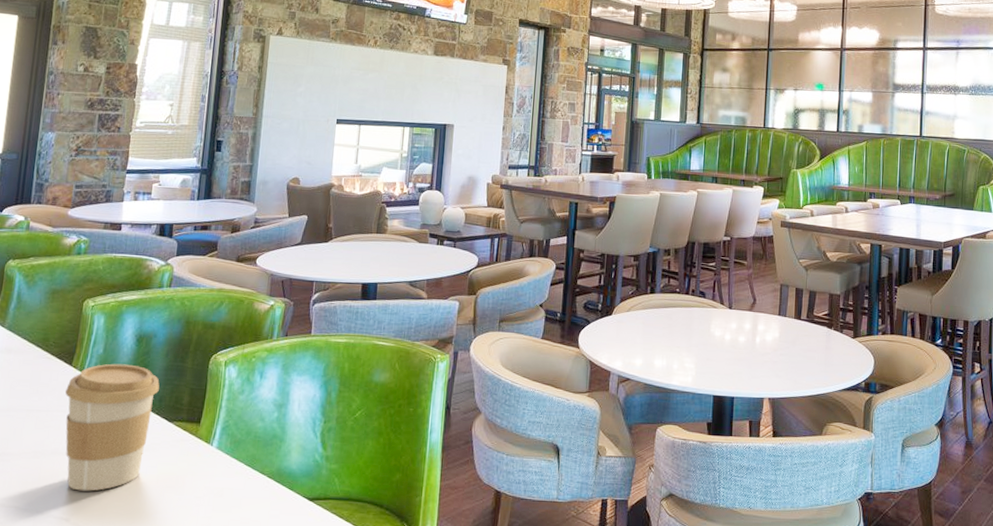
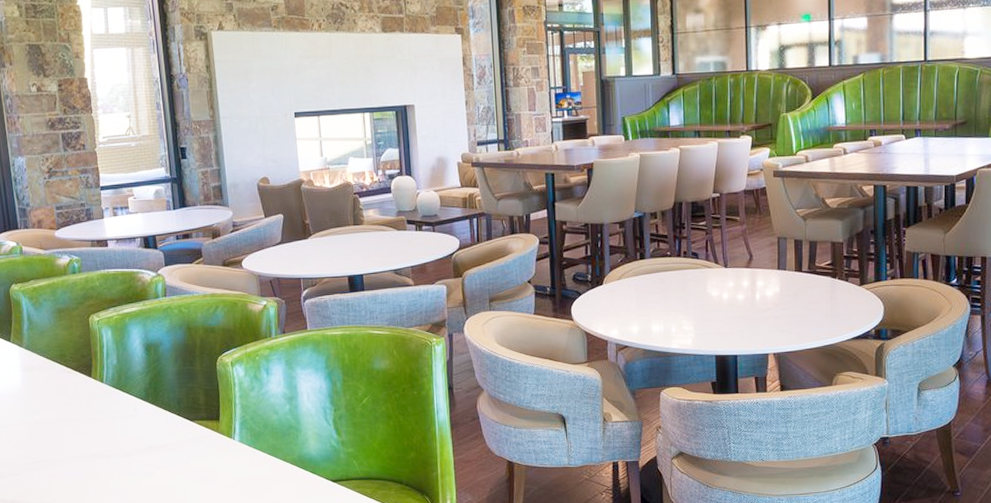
coffee cup: present [65,363,160,491] -> none [91,372,175,488]

